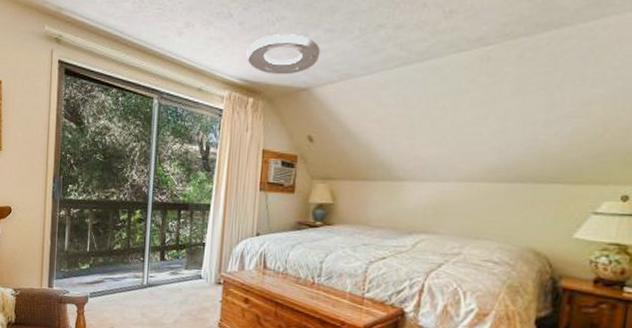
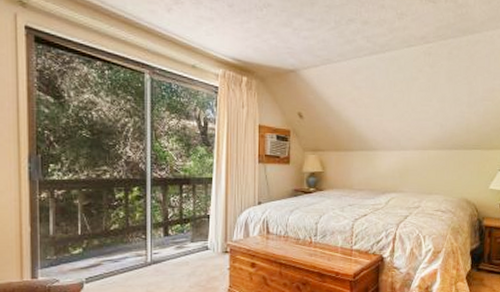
ceiling light: present [246,34,321,75] -> none [238,19,304,57]

